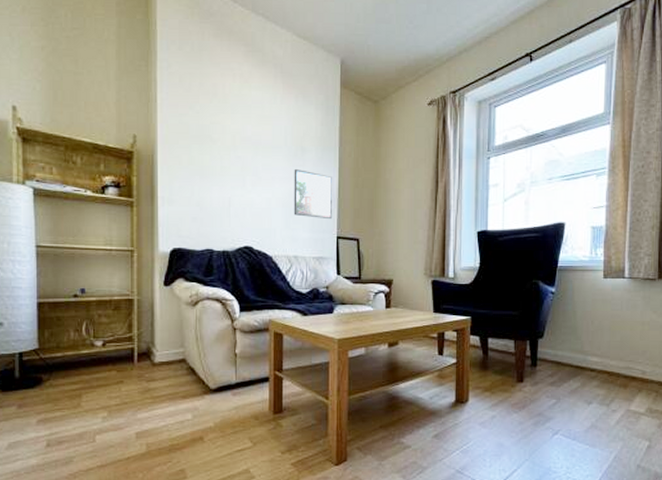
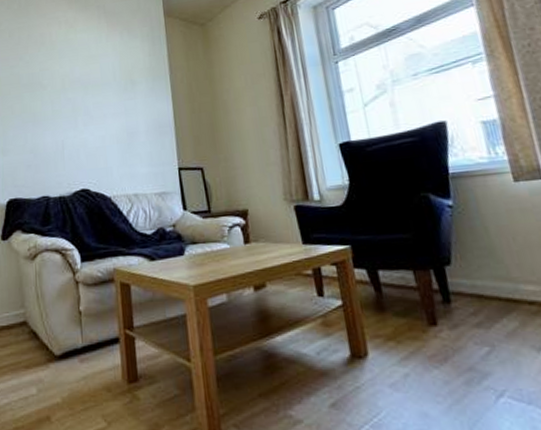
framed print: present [293,169,333,220] -> none [125,102,172,151]

